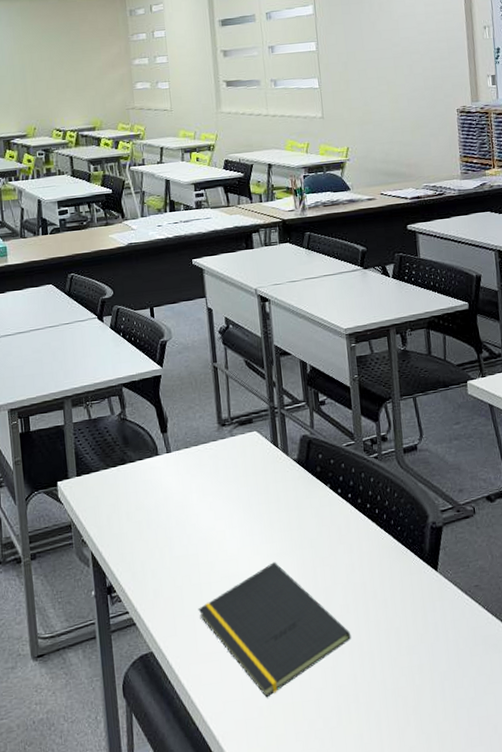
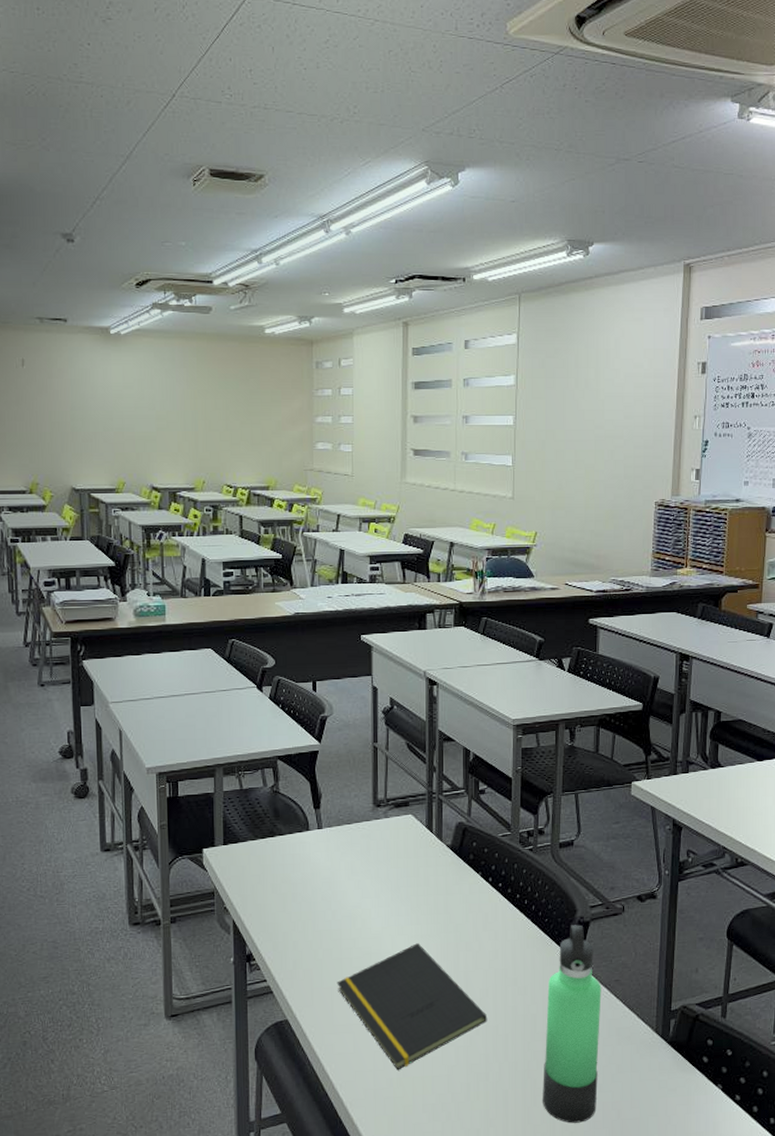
thermos bottle: none [408,530,472,742] -> present [543,925,602,1123]

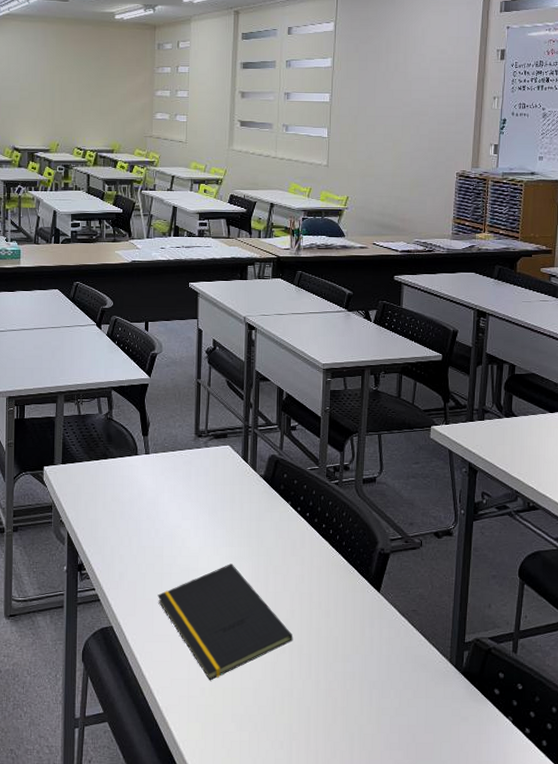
thermos bottle: present [543,925,602,1123] -> none [342,556,400,743]

